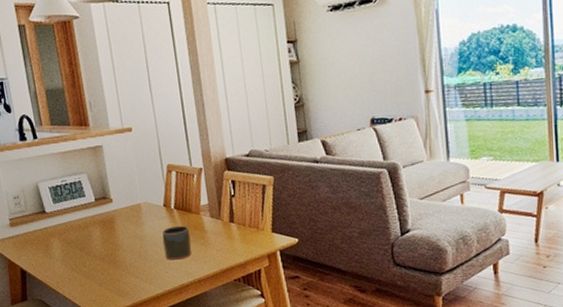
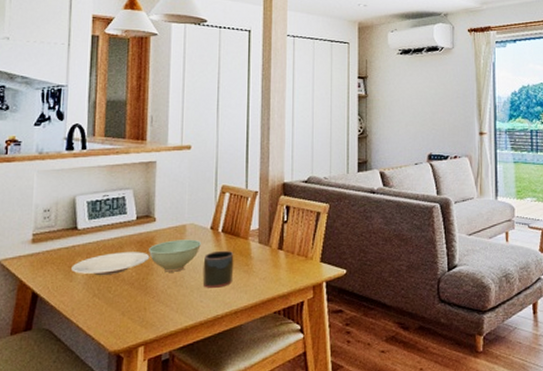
plate: none [48,230,114,253] -> present [71,252,150,276]
bowl: none [111,216,158,248] -> present [149,239,202,272]

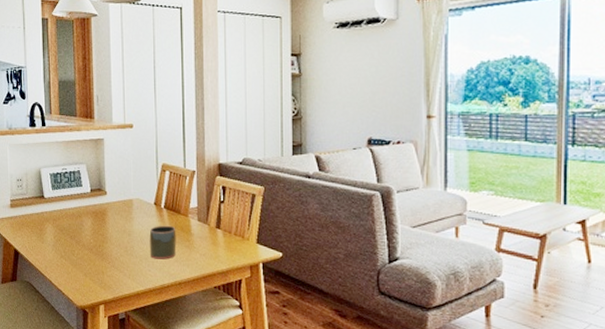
plate: present [71,252,150,276] -> none [42,220,104,240]
bowl: present [149,239,202,272] -> none [103,212,148,242]

